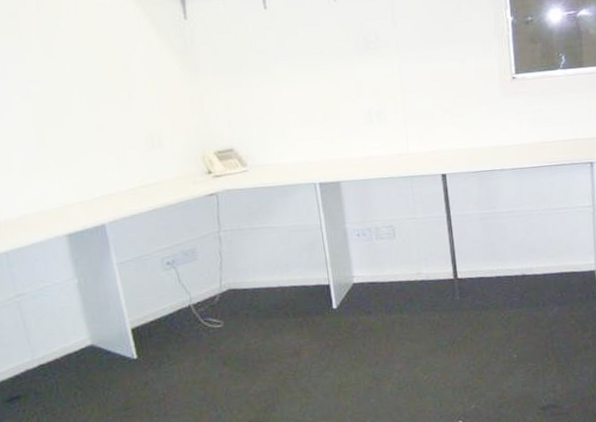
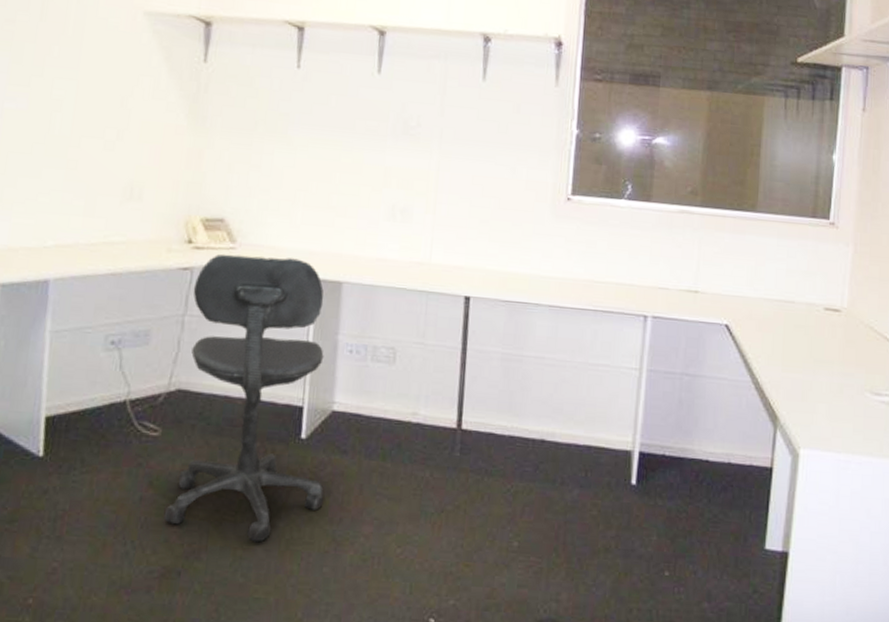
office chair: none [221,169,361,391] -> present [163,254,324,543]

